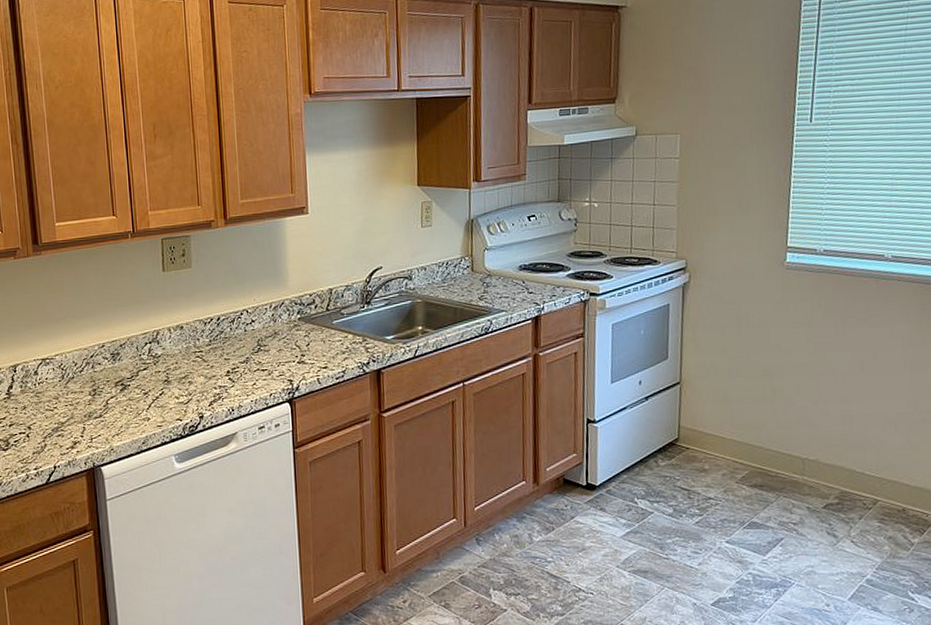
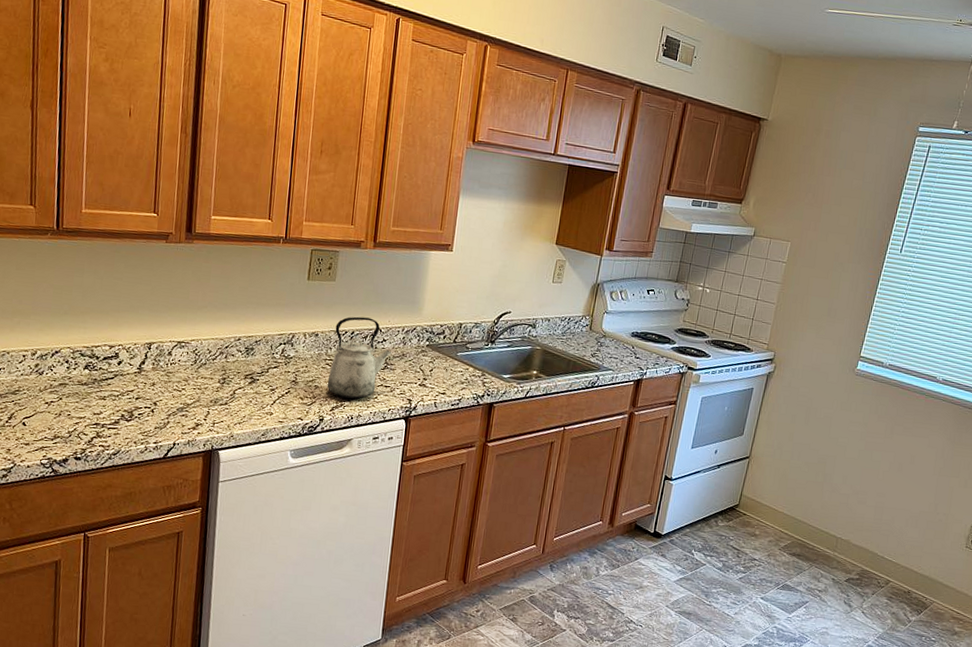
kettle: none [199,300,263,390] -> present [327,316,392,399]

